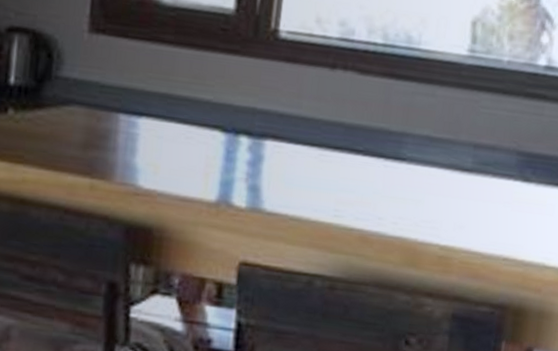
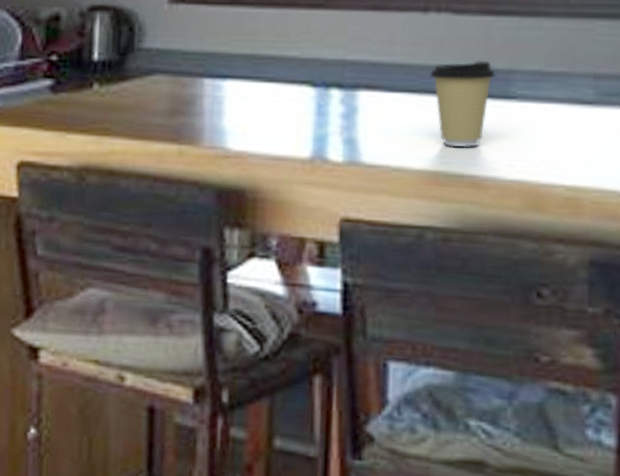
coffee cup: none [331,120,390,203] -> present [429,60,495,148]

